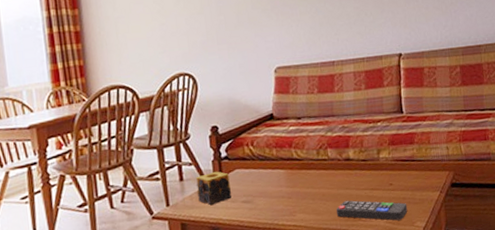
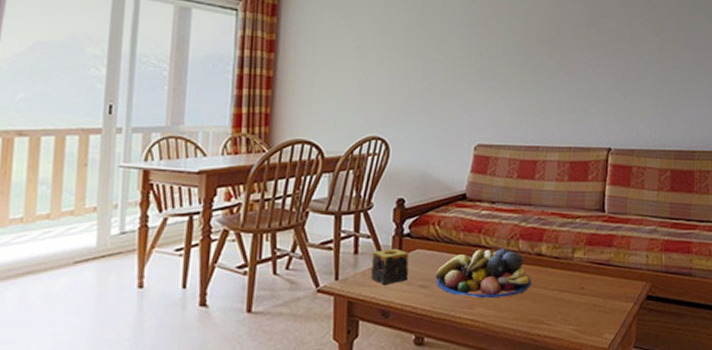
fruit bowl: none [256,158,345,206] -> present [435,248,532,299]
remote control: present [336,200,408,221] -> none [519,299,597,329]

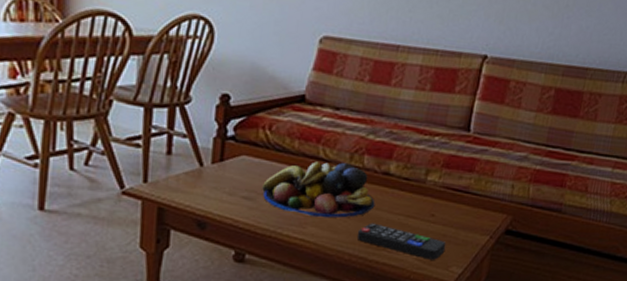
candle: present [371,248,409,286] -> none [186,152,232,194]
remote control: none [519,299,597,329] -> present [356,223,447,260]

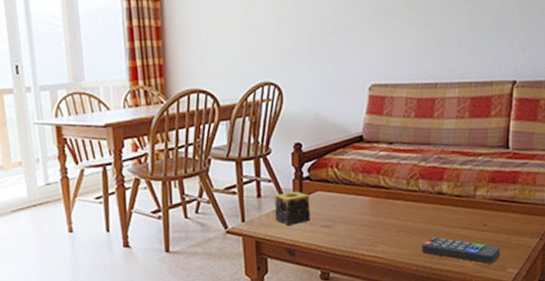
candle: none [186,152,232,194] -> present [274,191,311,226]
fruit bowl: present [262,161,375,218] -> none [337,188,433,237]

